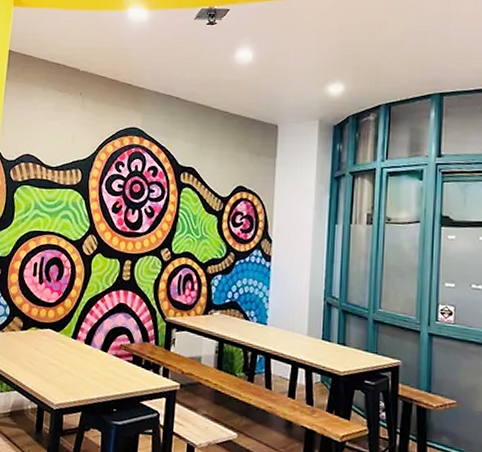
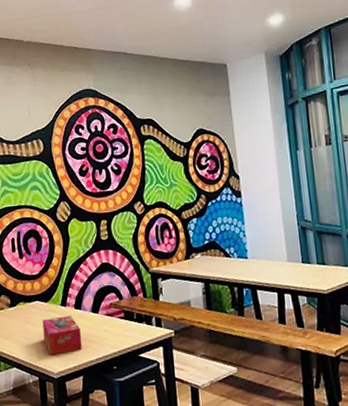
tissue box: none [49,348,88,387] -> present [42,315,82,355]

